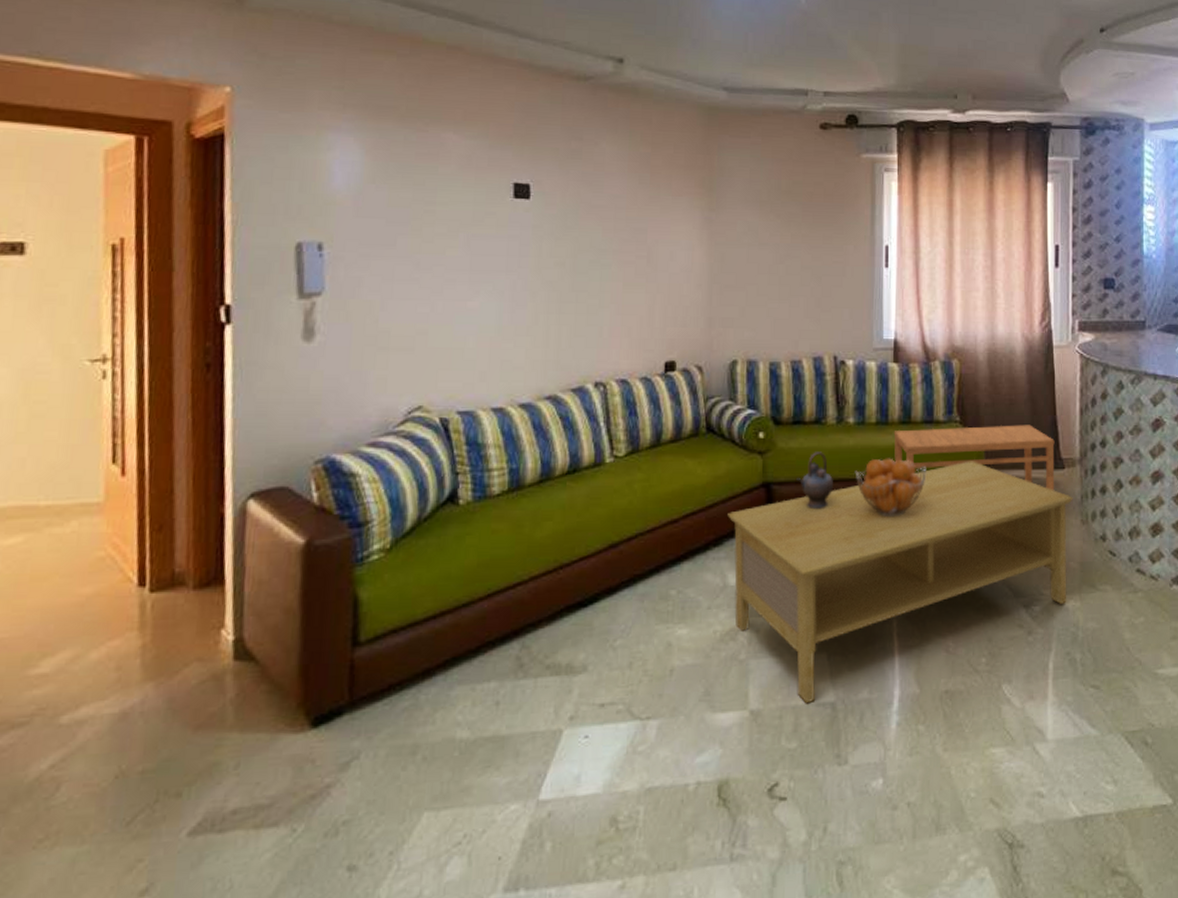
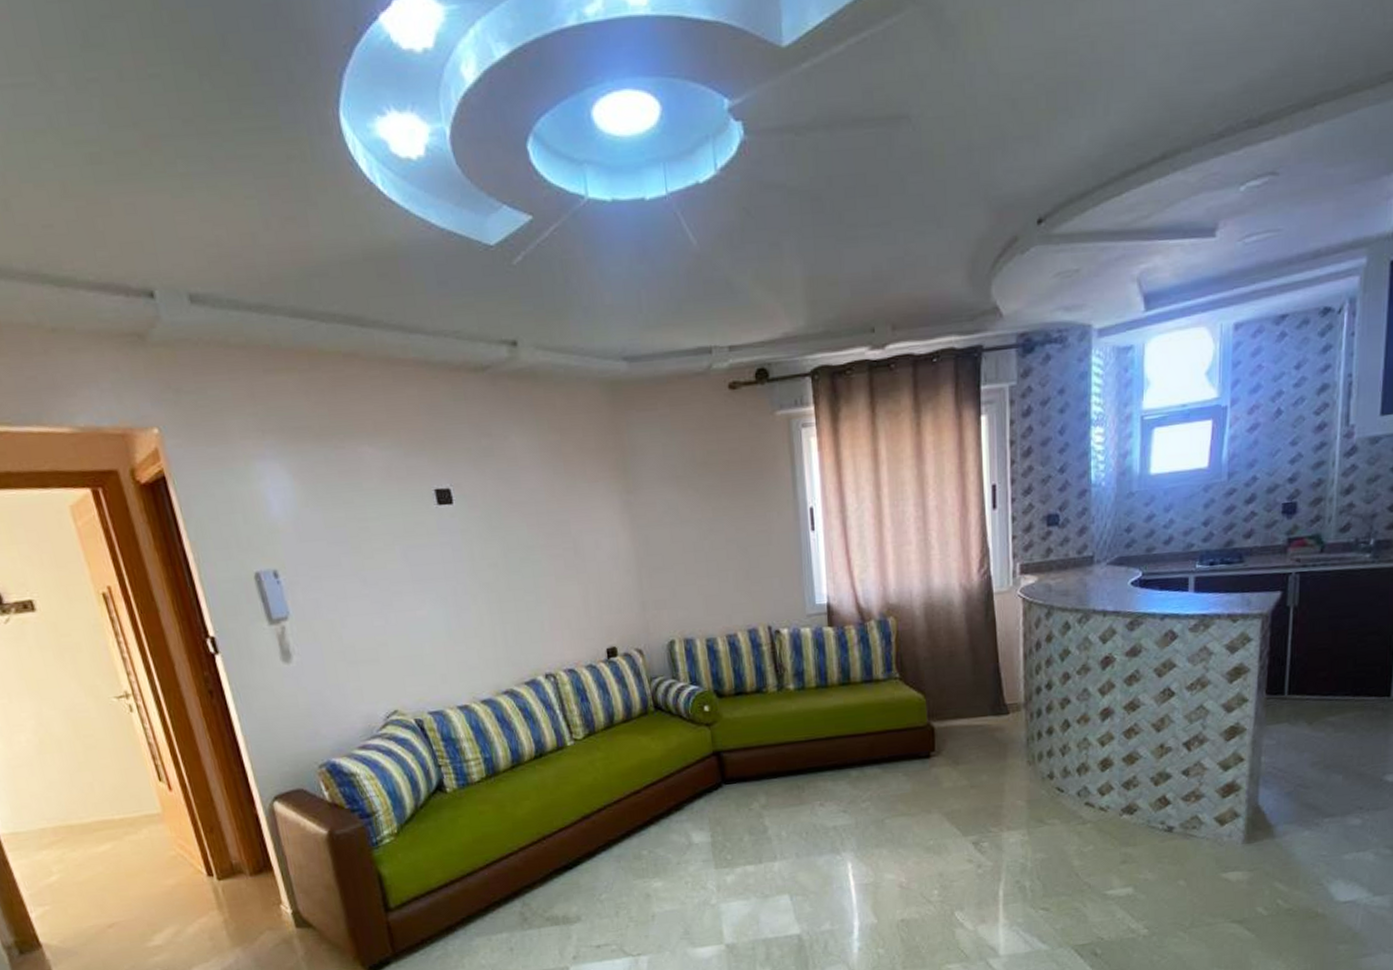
coffee table: present [728,461,1073,704] -> none [684,714,1019,937]
teapot: present [796,452,833,508] -> none [744,719,780,771]
fruit basket: present [855,458,927,518] -> none [799,718,870,774]
side table: present [893,425,1055,491] -> none [834,674,1000,736]

